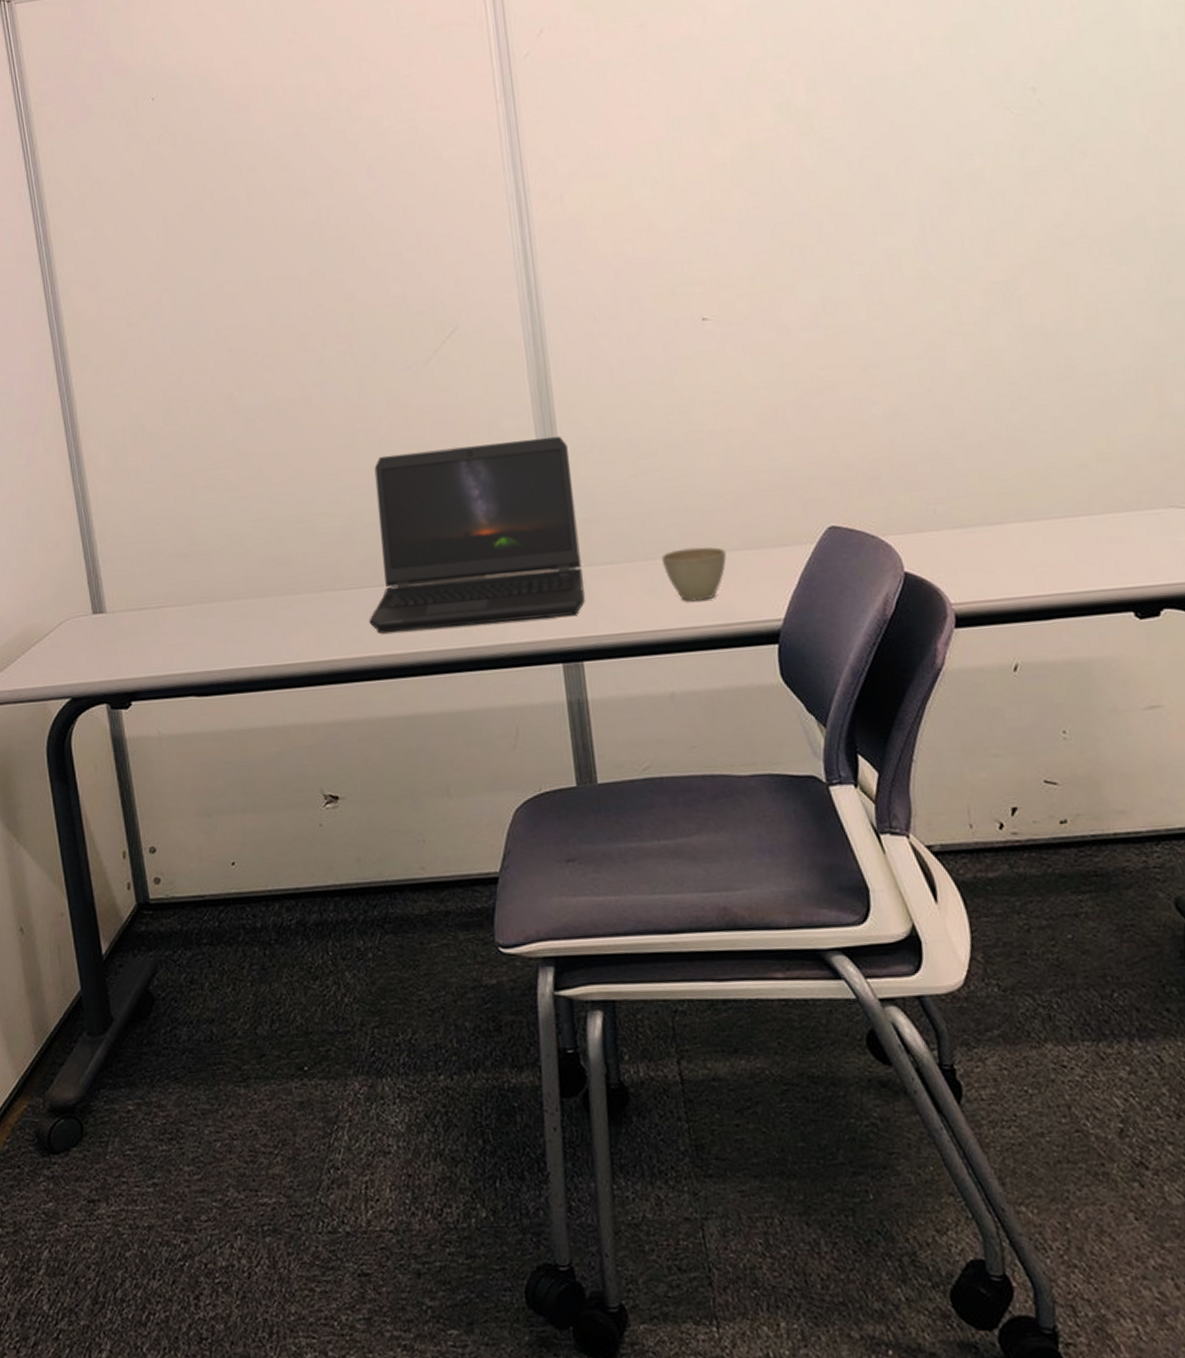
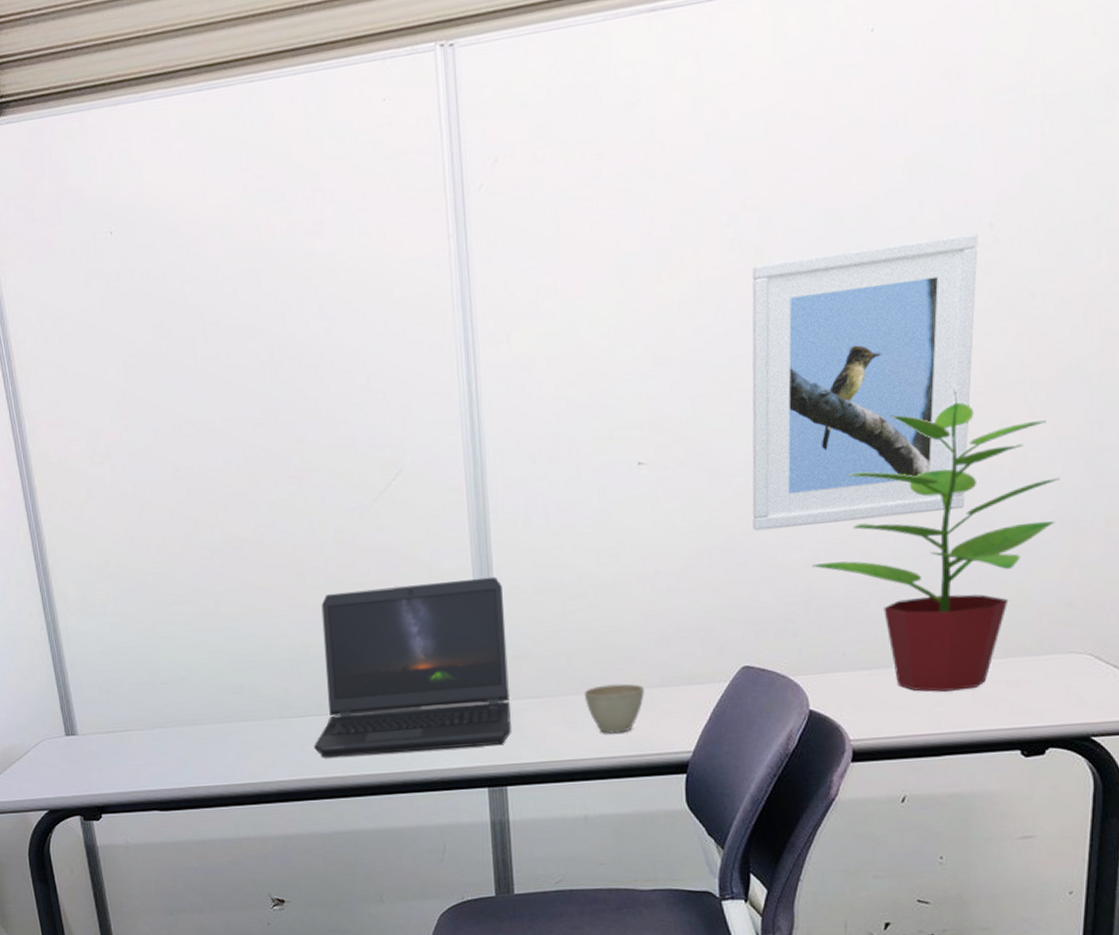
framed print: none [803,97,1042,386] -> present [752,233,978,531]
potted plant: none [892,243,1137,551] -> present [813,389,1061,692]

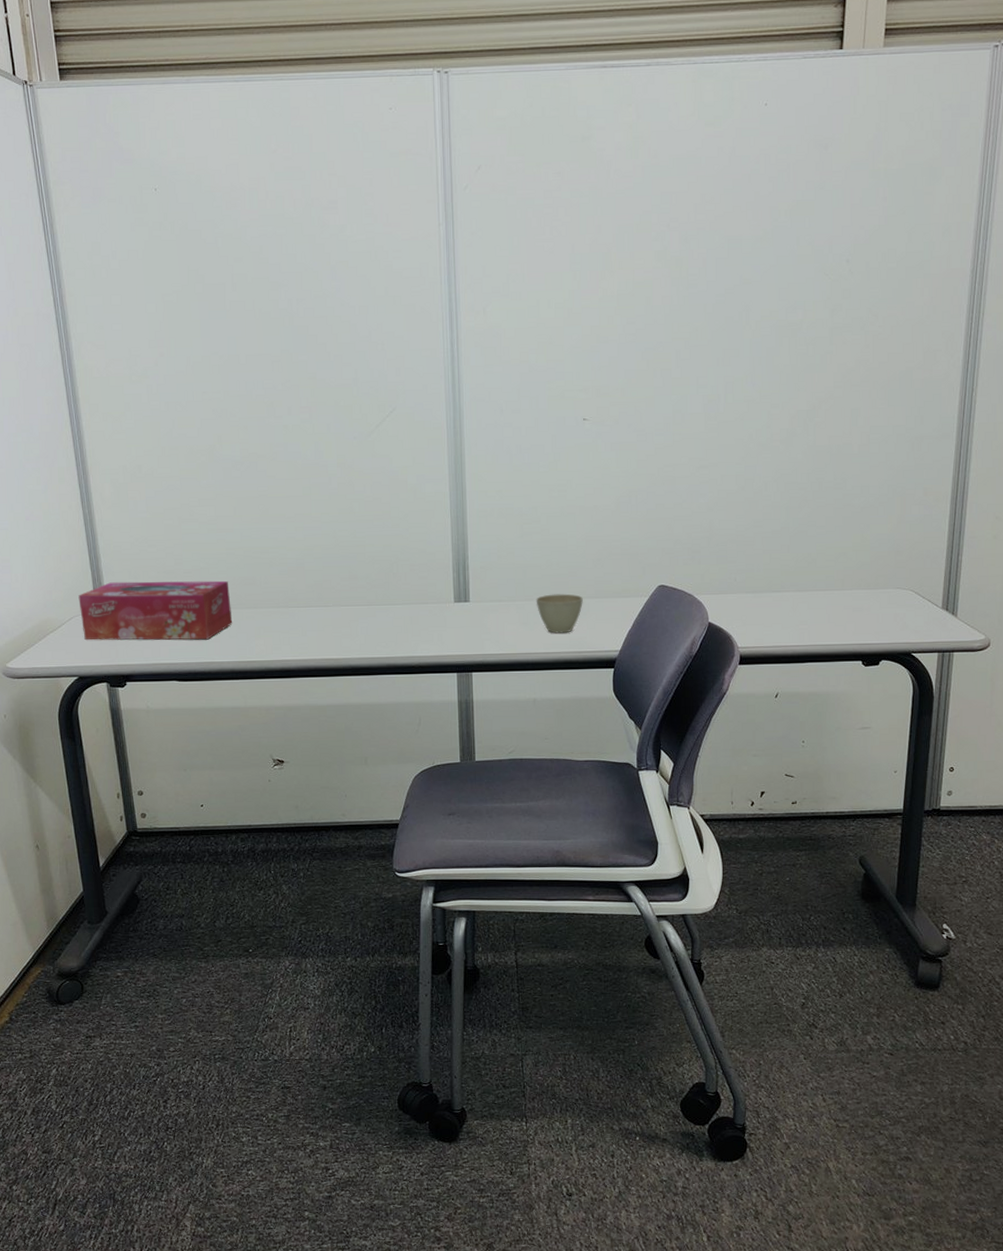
tissue box: none [44,690,219,768] -> present [78,580,233,640]
laptop computer: present [313,576,511,758] -> none [313,501,477,642]
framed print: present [752,233,978,531] -> none [669,266,839,480]
potted plant: present [813,389,1061,692] -> none [713,382,893,613]

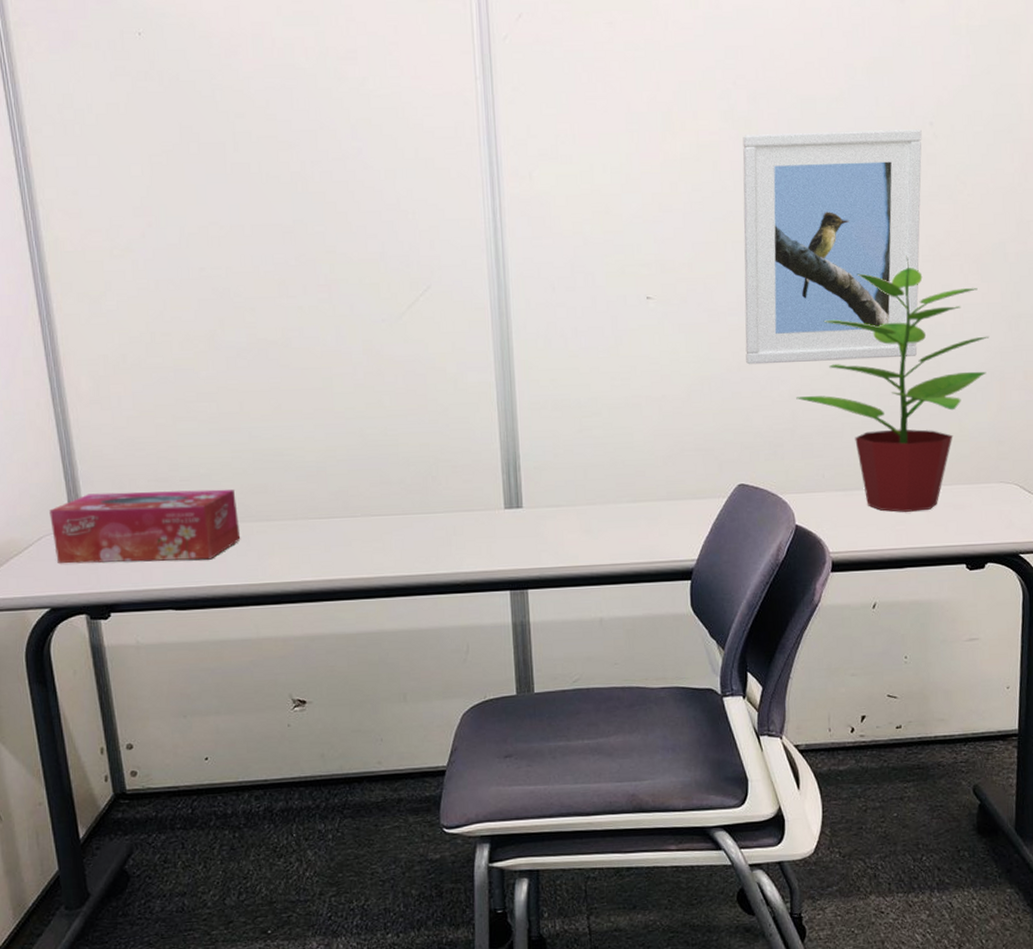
cup: present [536,593,583,634] -> none [599,496,653,542]
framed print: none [669,266,839,480] -> present [742,129,922,365]
potted plant: none [713,382,893,613] -> present [796,255,990,512]

